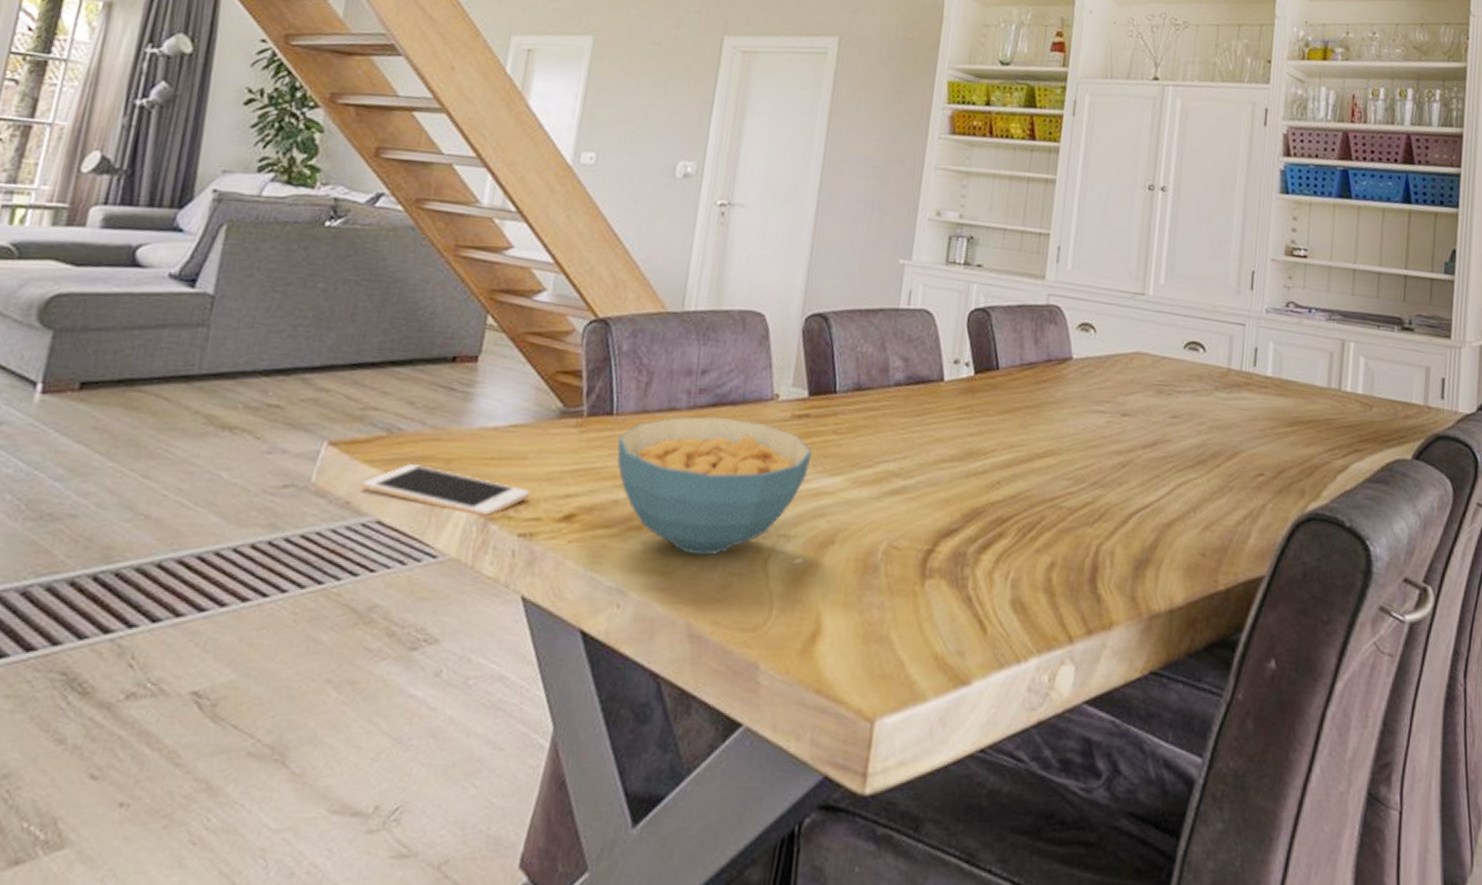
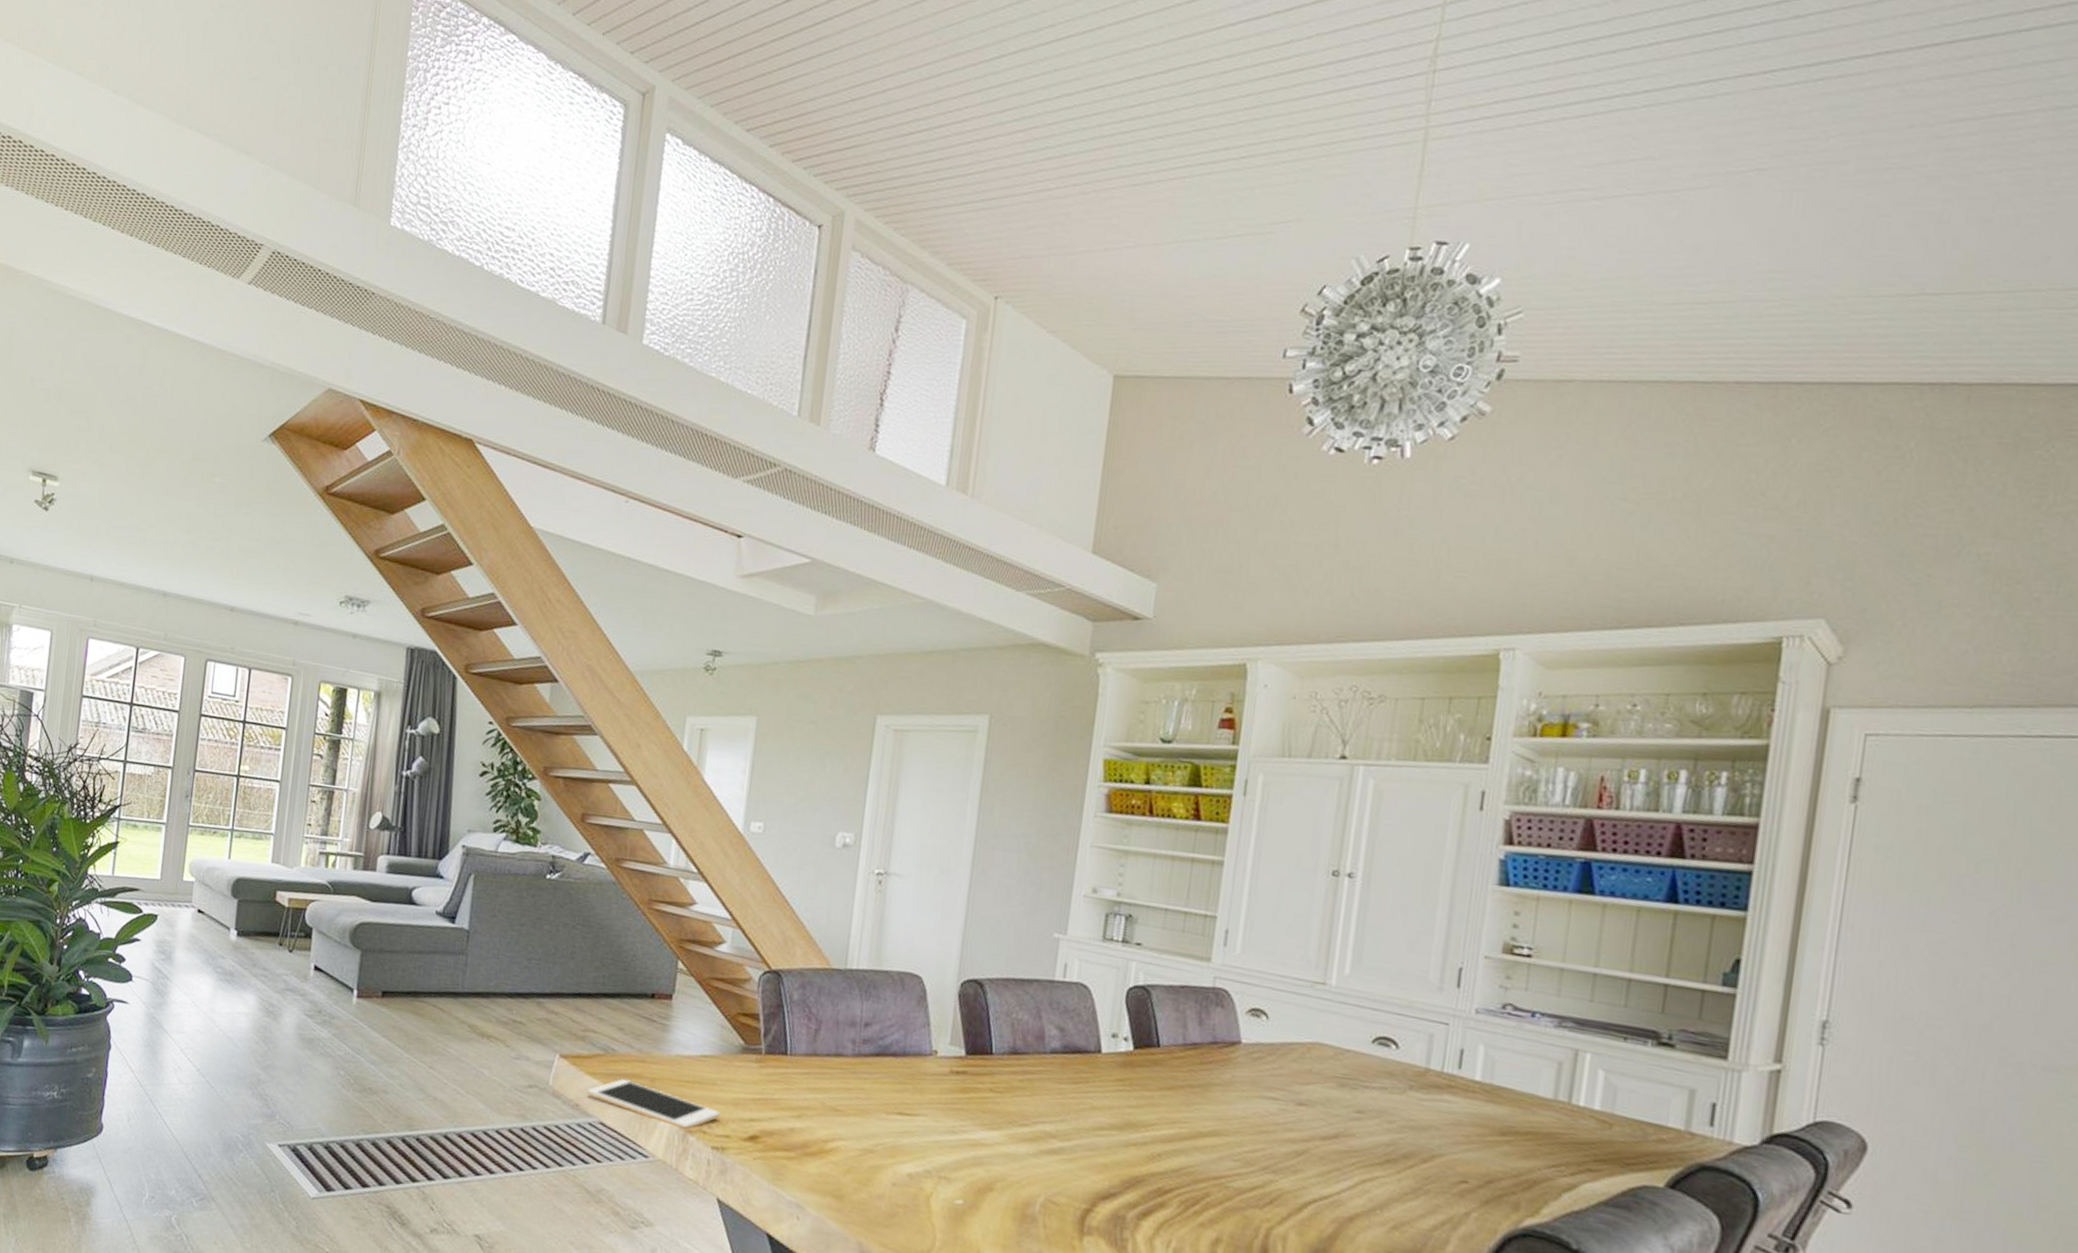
cereal bowl: present [617,416,812,556] -> none [792,1062,970,1187]

